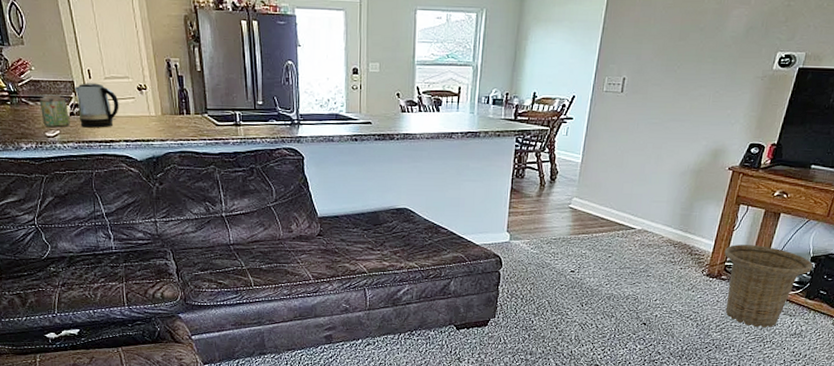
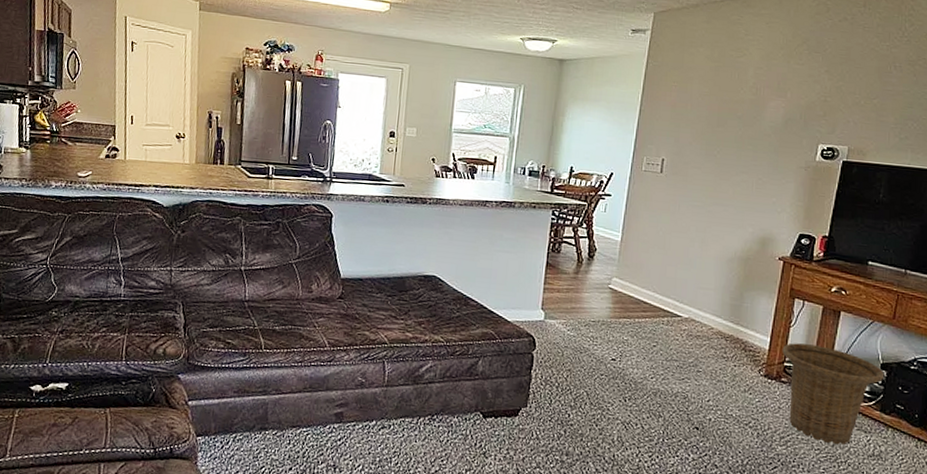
canister: present [39,94,70,128] -> none [77,136,105,169]
kettle: present [75,83,119,129] -> none [113,128,156,173]

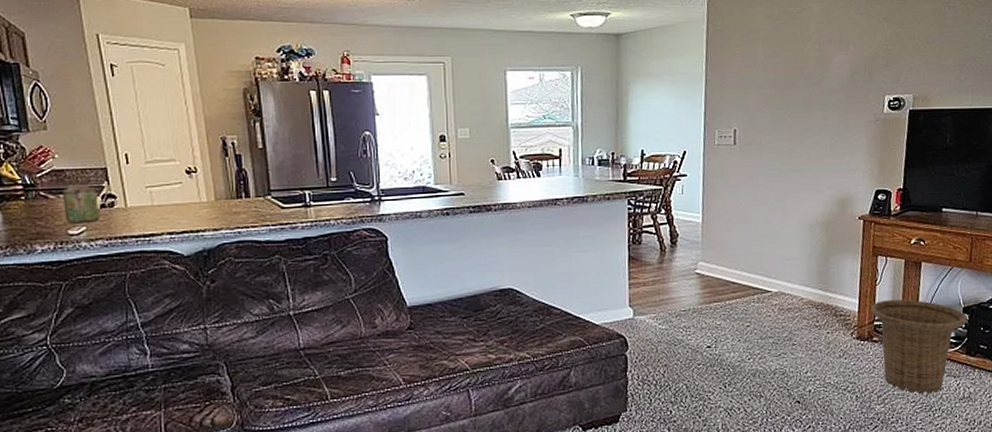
canister: none [77,136,105,169] -> present [62,185,100,224]

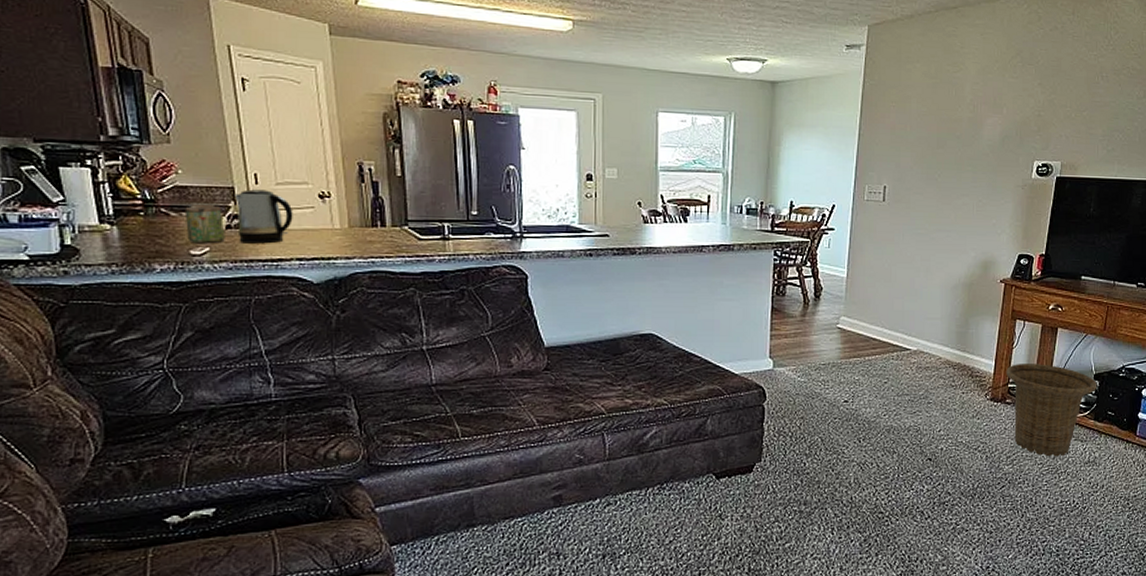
kettle: none [108,168,163,222] -> present [235,189,293,245]

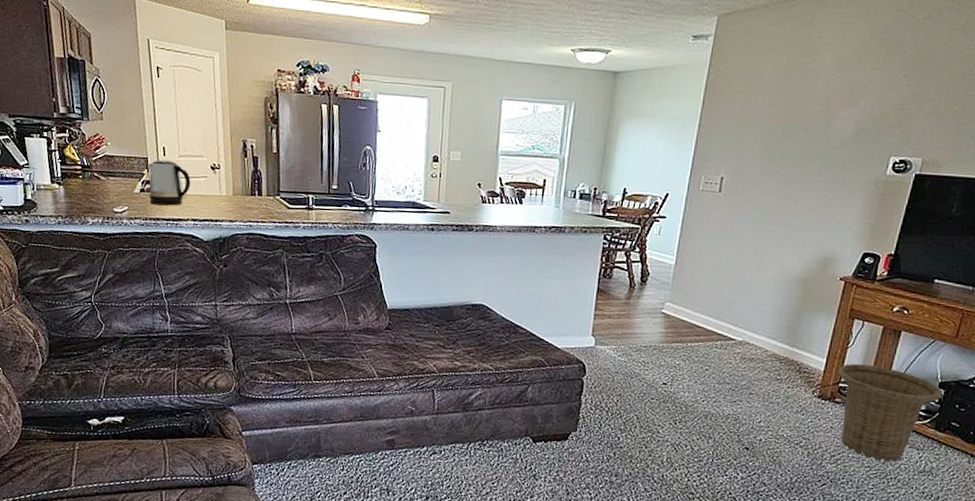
canister: present [184,203,225,244] -> none [111,170,140,204]

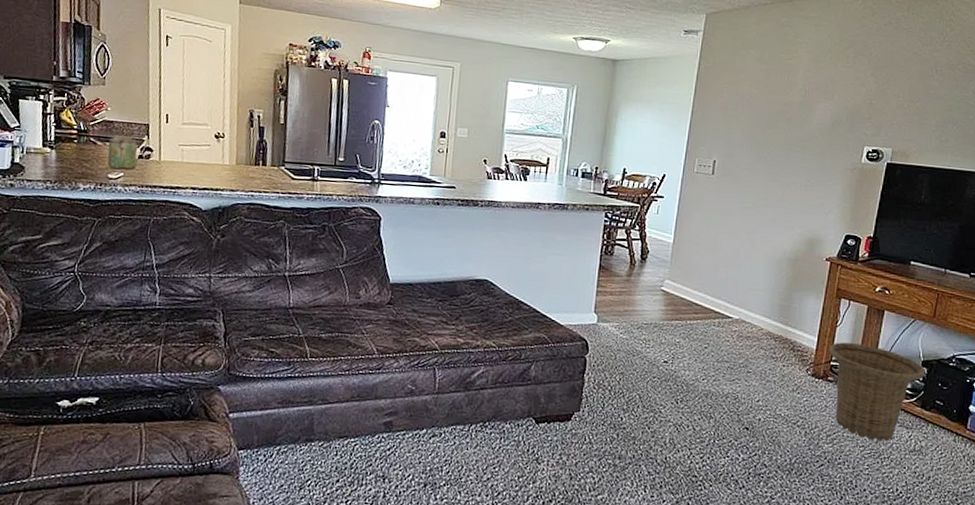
canister: none [111,170,140,204] -> present [107,135,138,170]
kettle: present [148,160,191,206] -> none [147,126,193,174]

